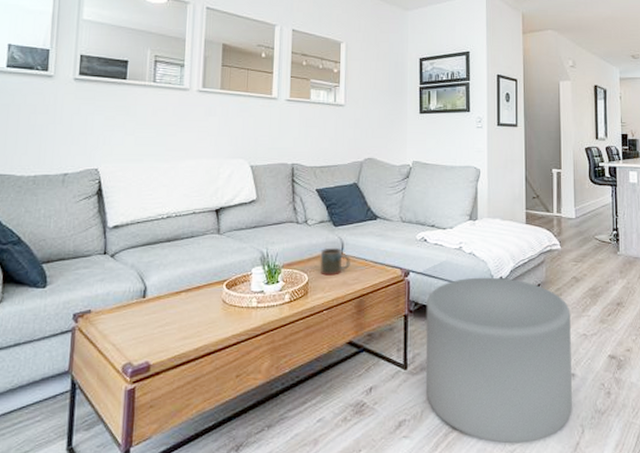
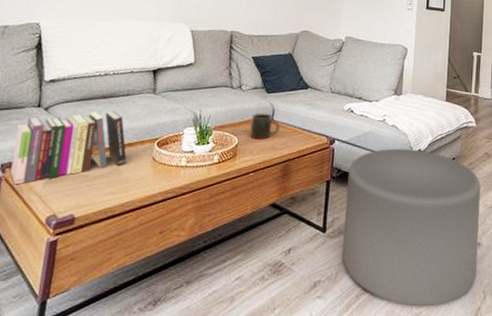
books: none [83,253,197,334] -> present [10,110,127,185]

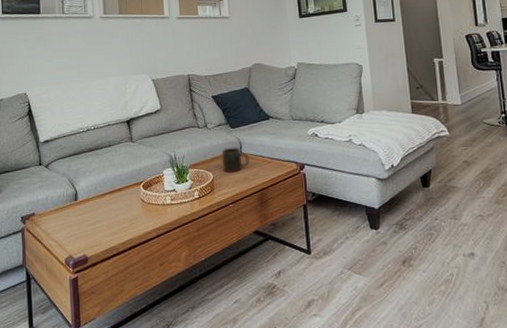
books: present [10,110,127,185] -> none [28,161,121,233]
pouf: present [342,148,481,307] -> none [322,165,475,320]

